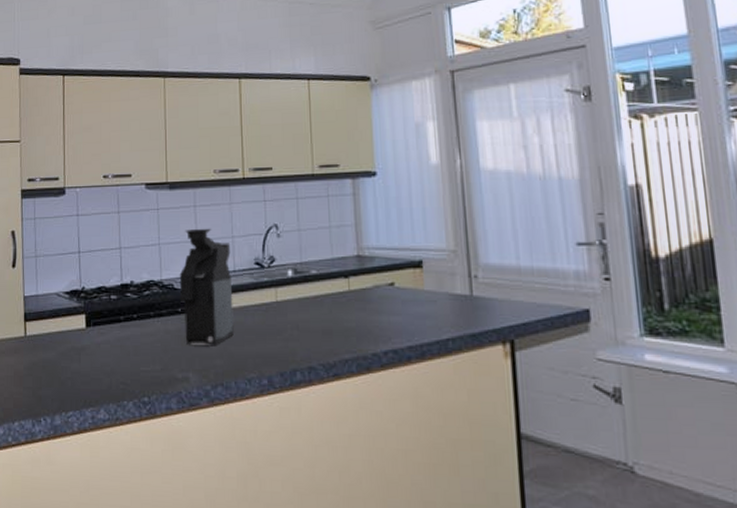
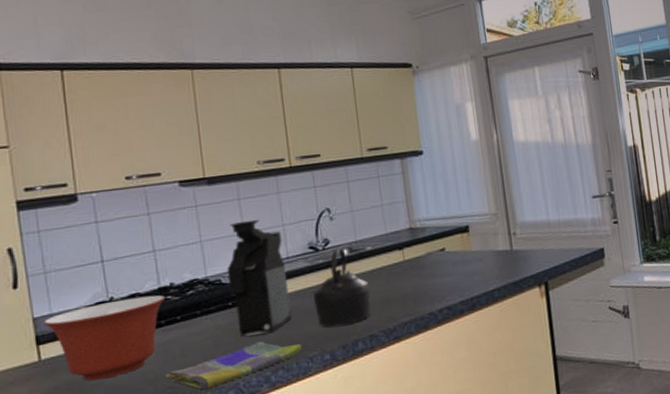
mixing bowl: none [30,290,126,363] -> present [42,295,166,381]
dish towel: none [120,353,241,392] -> present [166,342,302,390]
kettle: none [256,267,312,351] -> present [313,247,371,327]

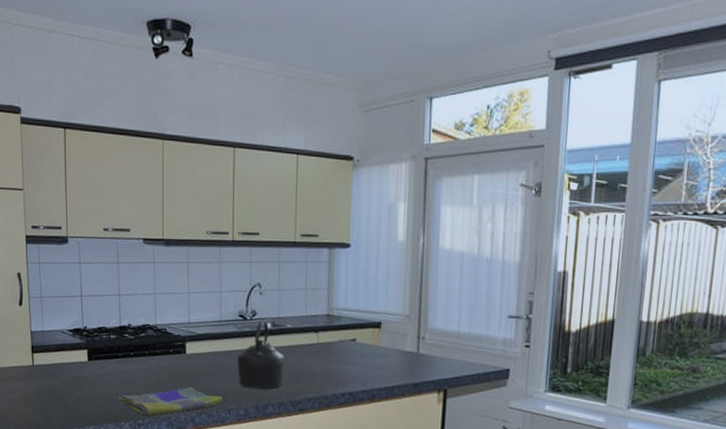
mixing bowl: present [42,295,166,381] -> none [37,329,124,390]
coffee maker: present [227,219,292,337] -> none [171,282,219,381]

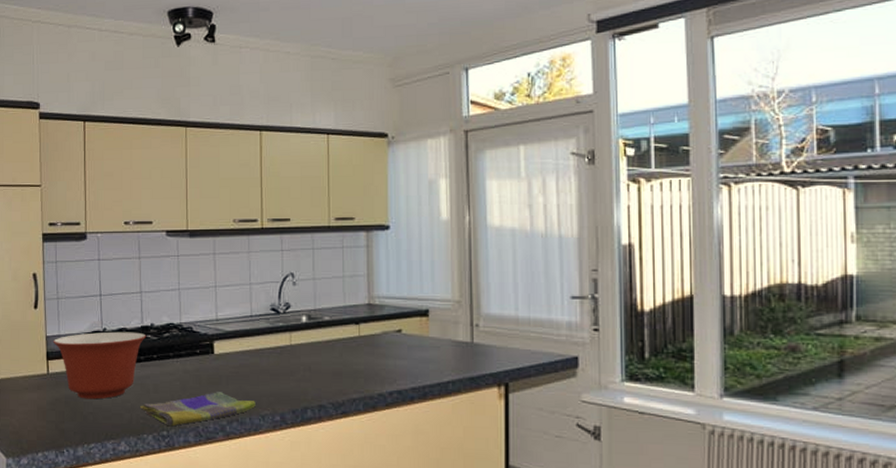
mixing bowl: none [37,329,124,390] -> present [52,331,147,400]
kettle: present [237,320,284,389] -> none [271,313,323,390]

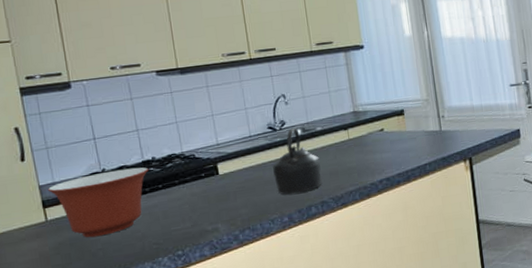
dish towel: present [140,392,256,427] -> none [151,206,265,246]
kettle: none [271,313,323,390] -> present [273,128,322,195]

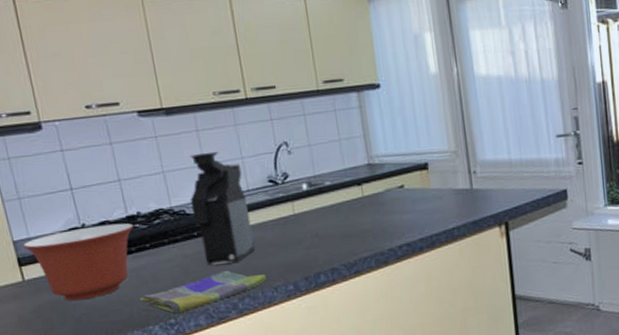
dish towel: none [151,206,265,246] -> present [140,271,266,313]
coffee maker: none [199,103,255,202] -> present [190,151,255,265]
kettle: present [273,128,322,195] -> none [275,182,332,259]

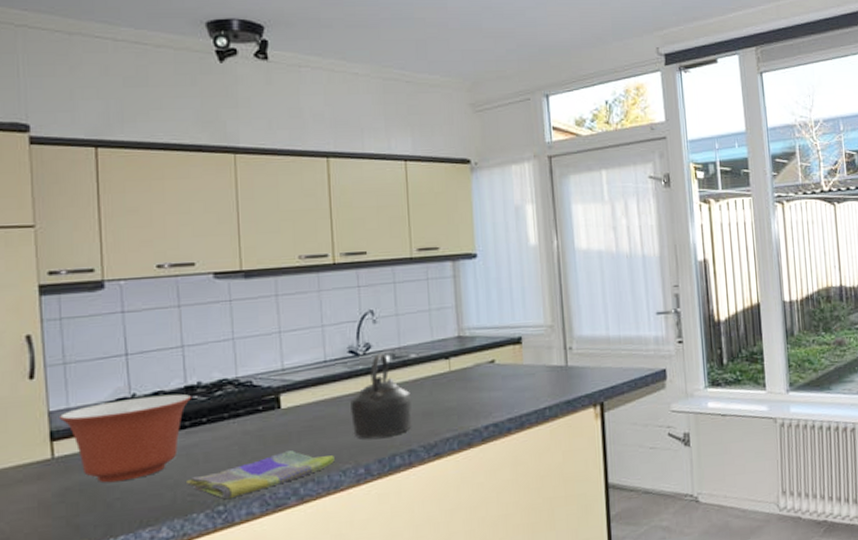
coffee maker: present [190,151,255,265] -> none [259,318,325,444]
kettle: none [275,182,332,259] -> present [350,353,412,439]

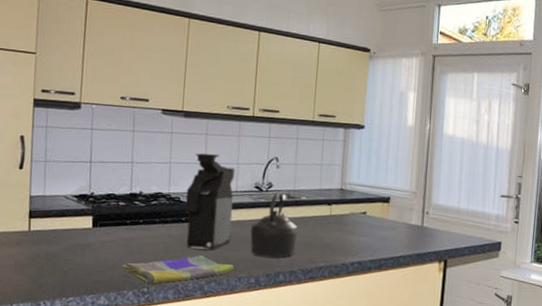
mixing bowl: present [58,393,192,483] -> none [36,195,135,257]
coffee maker: none [259,318,325,444] -> present [184,153,235,250]

